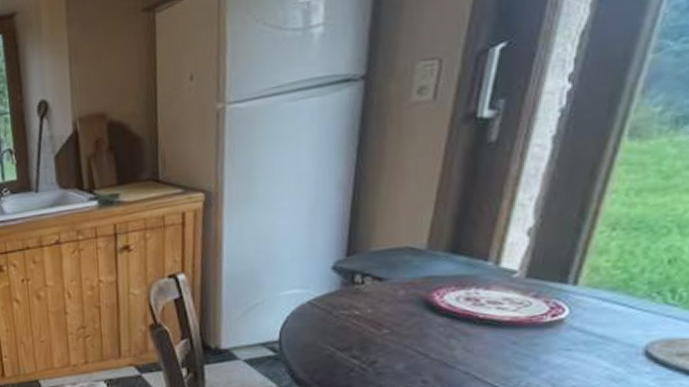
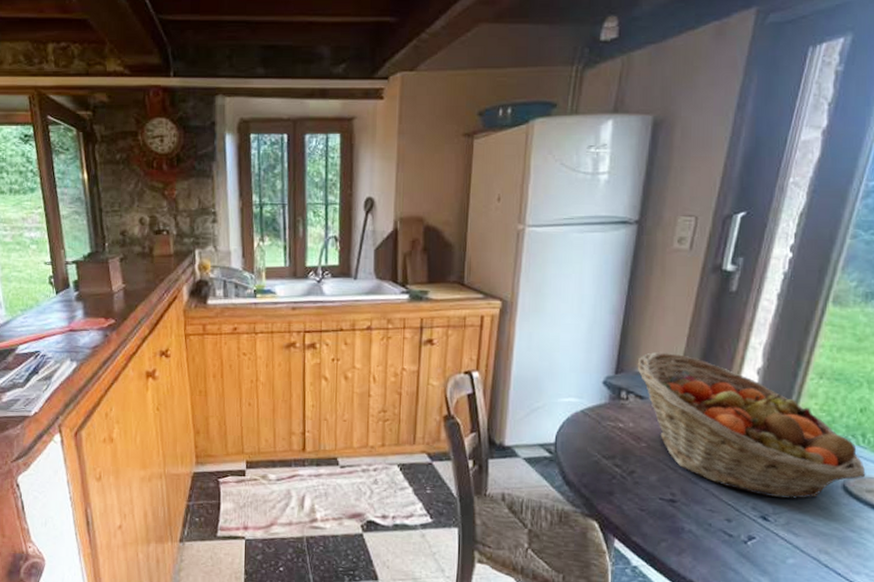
fruit basket: none [372,224,677,374] -> present [637,352,866,499]

